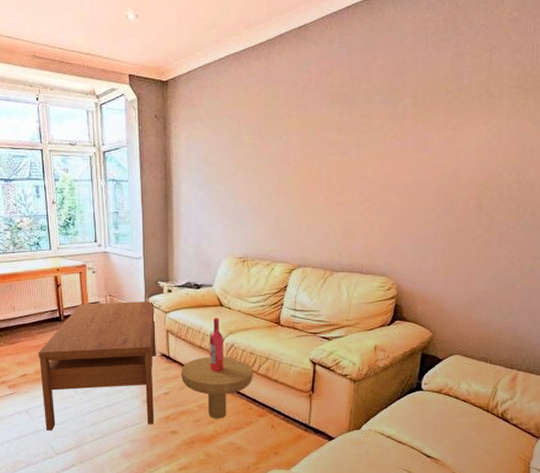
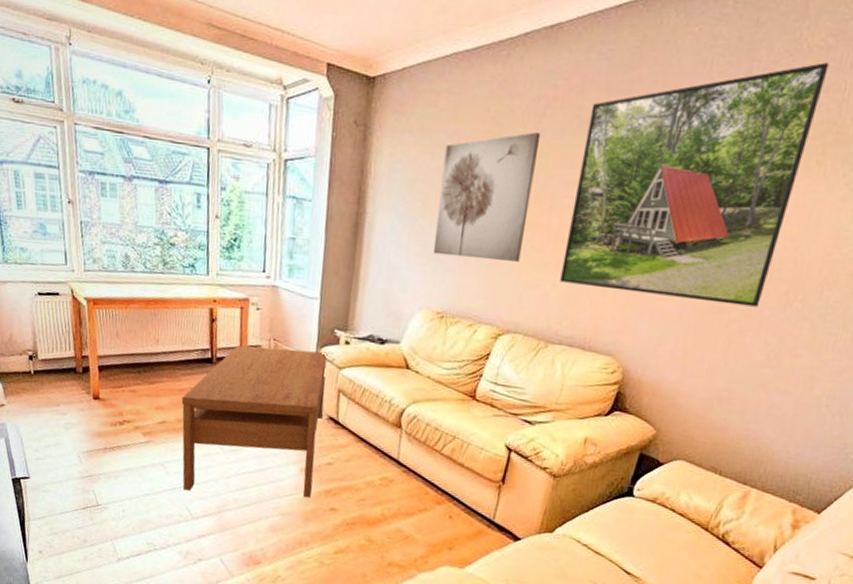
side table: present [181,318,253,419] -> none [349,382,436,501]
wall art: none [230,108,303,211] -> present [432,132,541,262]
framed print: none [335,30,518,223] -> present [560,63,830,307]

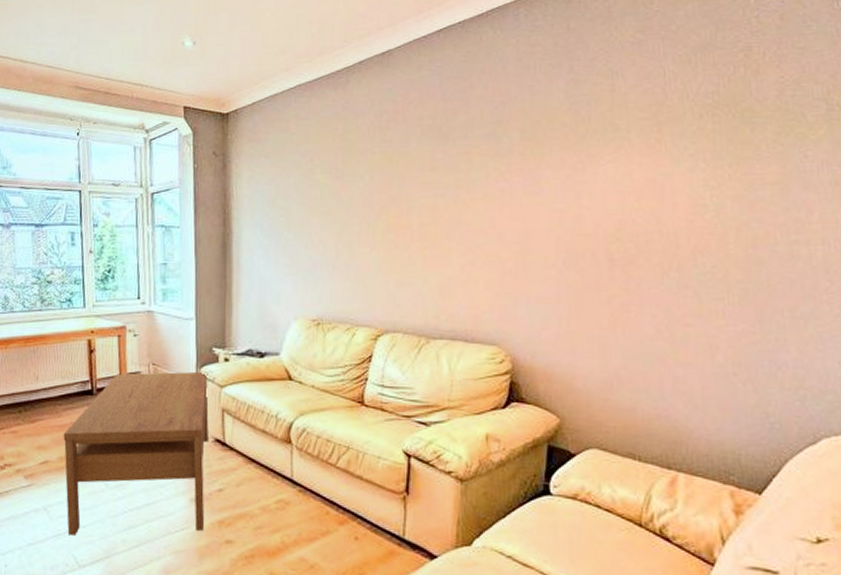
wall art: present [432,132,541,262] -> none [301,144,389,264]
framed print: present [560,63,830,307] -> none [429,55,644,281]

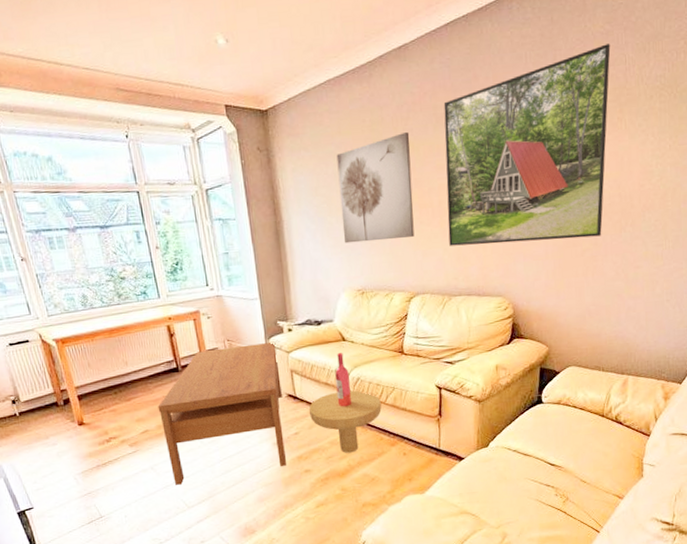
side table: none [240,395,330,526] -> present [309,353,382,453]
wall art: none [301,144,389,264] -> present [336,132,414,244]
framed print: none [429,55,644,281] -> present [443,44,611,246]

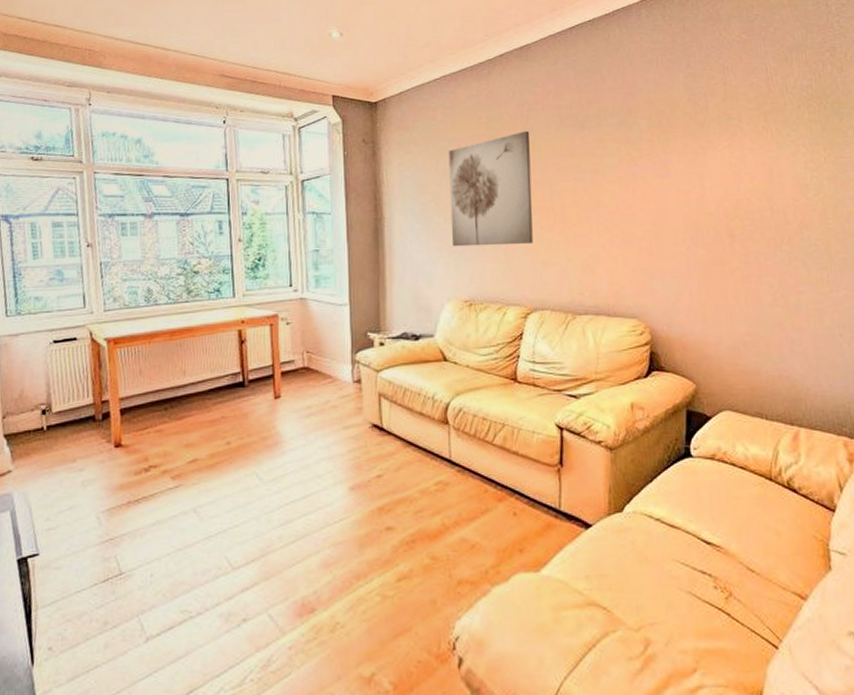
coffee table: present [158,341,286,485] -> none [213,356,365,536]
side table: present [309,353,382,453] -> none [398,376,488,507]
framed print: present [443,44,611,246] -> none [568,53,754,257]

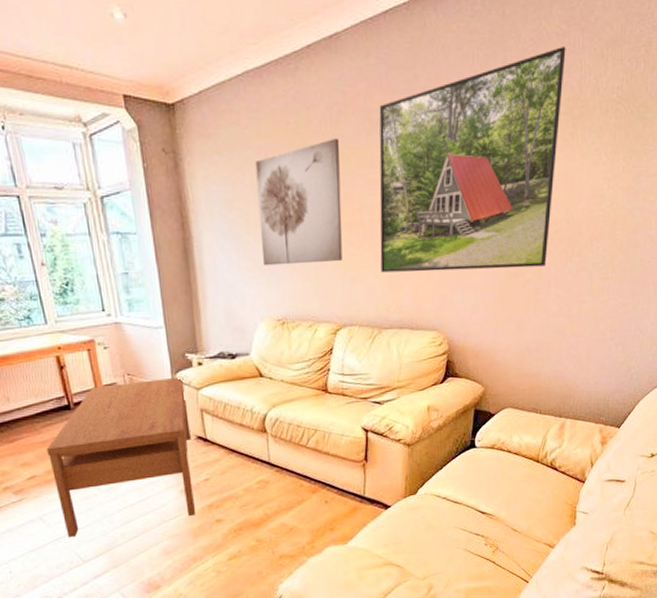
coffee table: none [213,356,365,536] -> present [46,376,195,537]
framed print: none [568,53,754,257] -> present [379,47,566,273]

